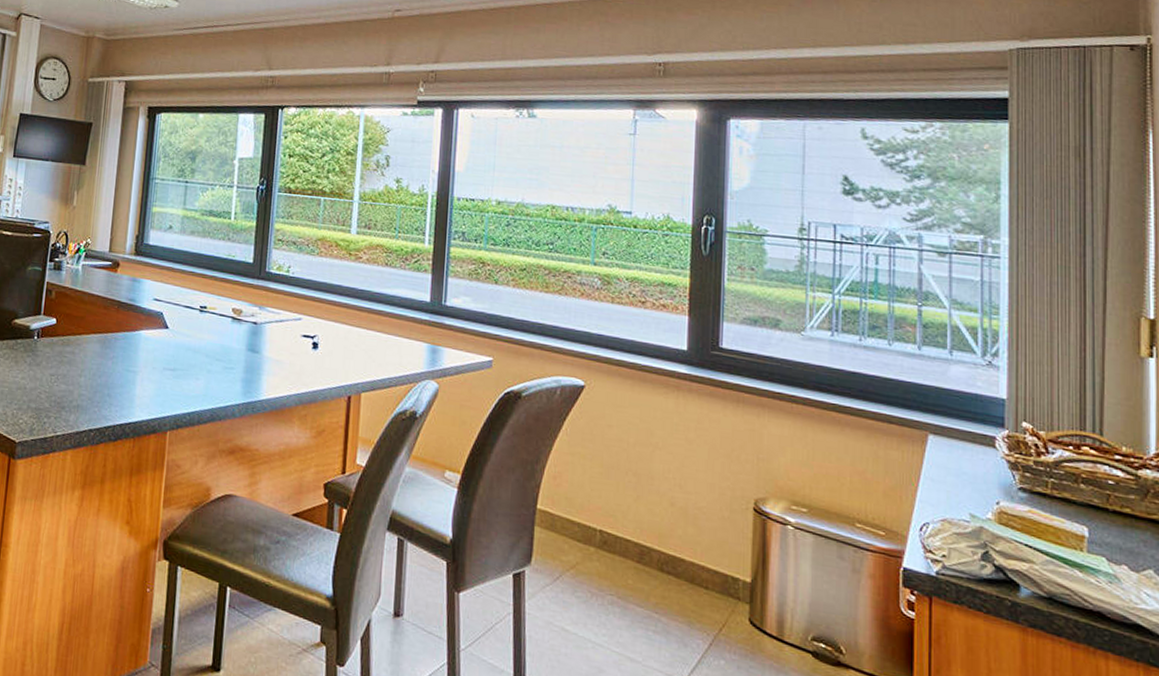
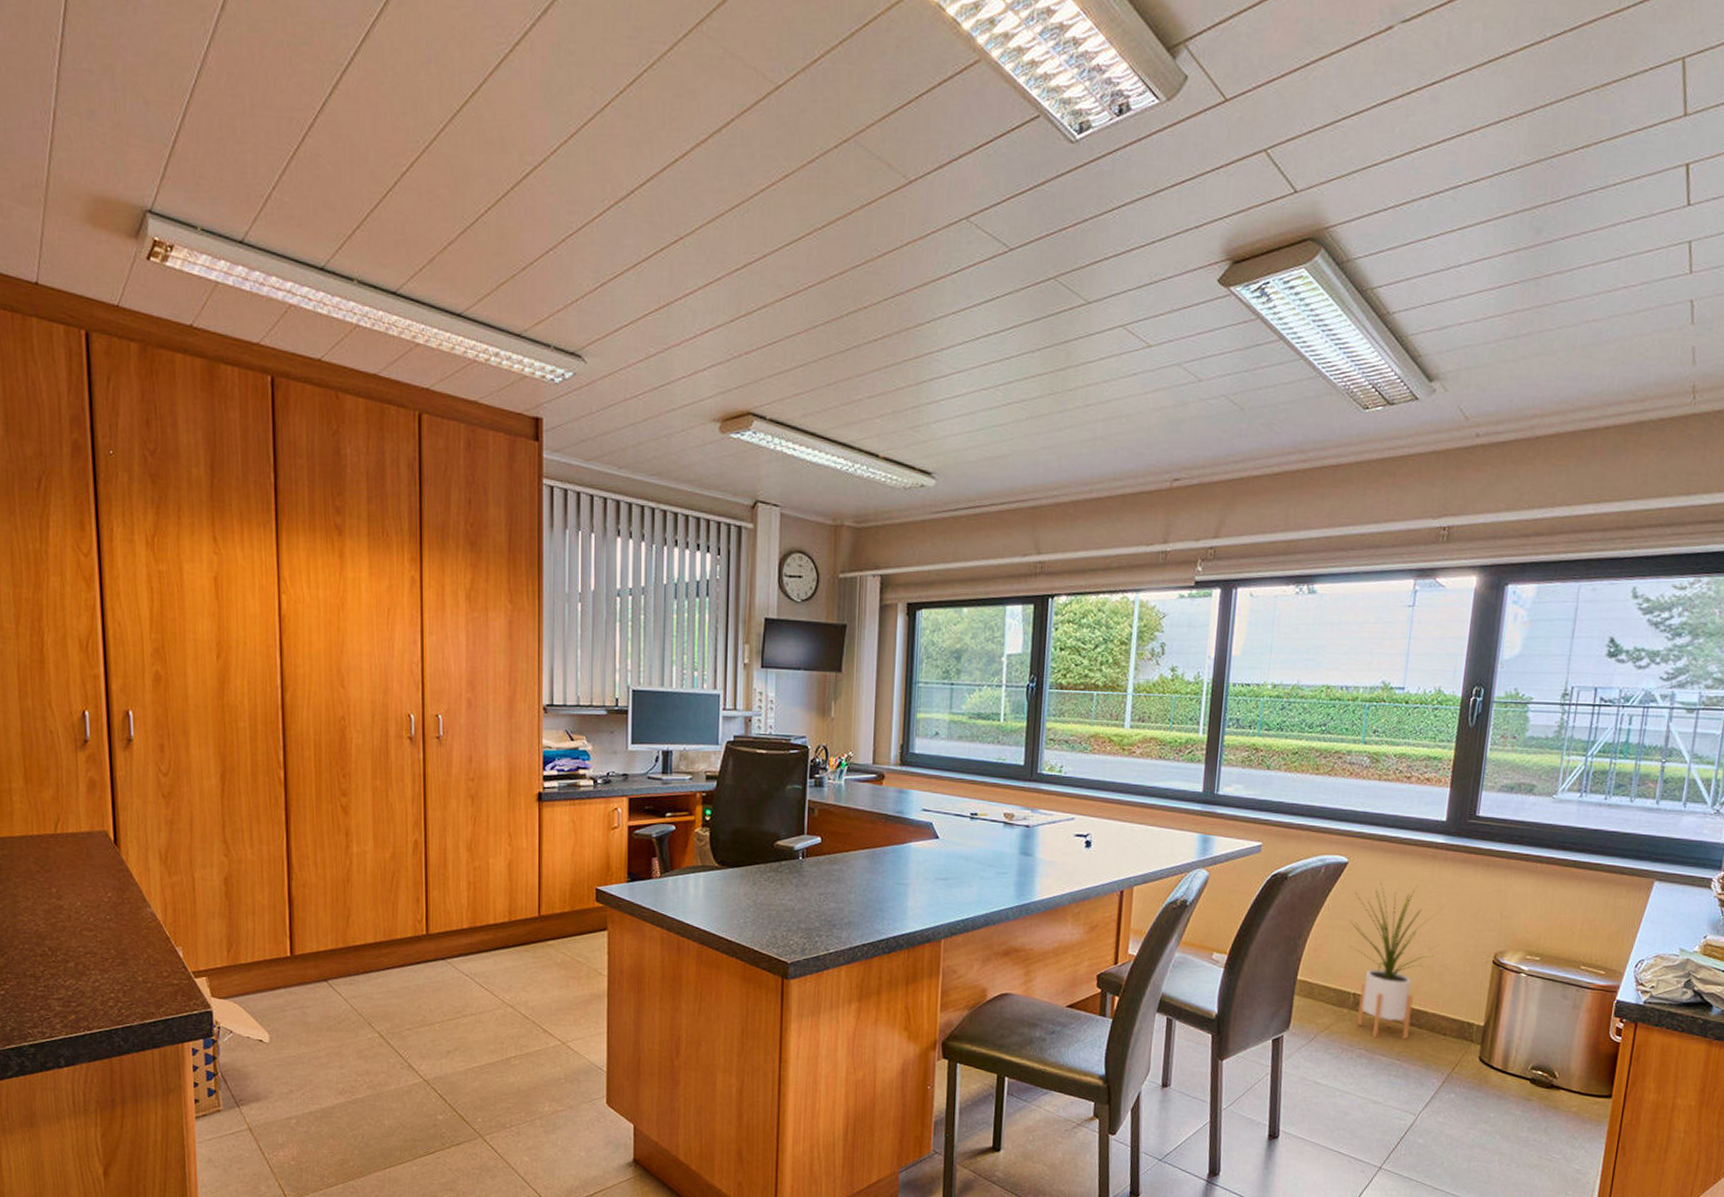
house plant: none [590,408,693,590] -> present [1349,880,1444,1040]

